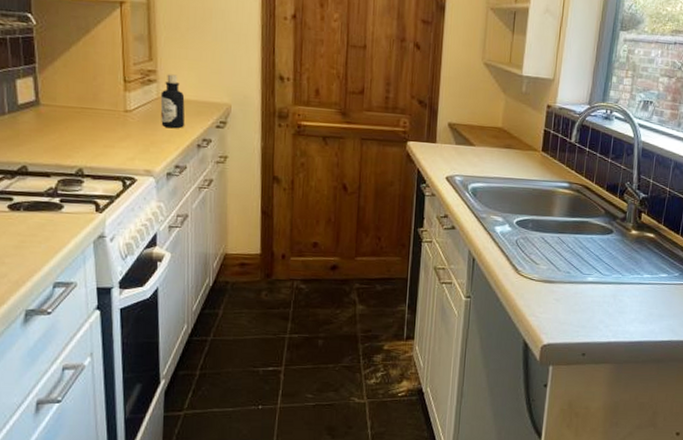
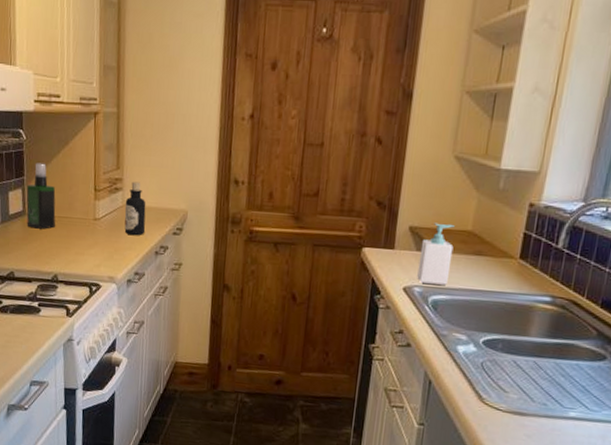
spray bottle: none [39,50,78,121] -> present [26,162,56,229]
soap bottle: none [457,120,487,174] -> present [417,222,455,285]

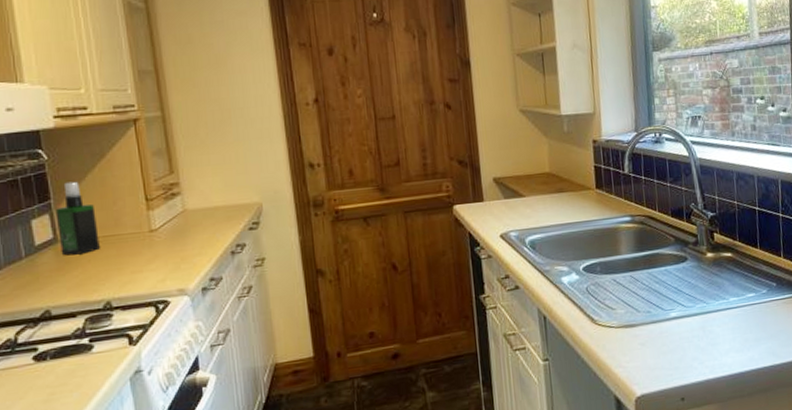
bottle: present [124,181,146,235] -> none [186,183,216,240]
soap bottle: present [417,222,455,285] -> none [507,169,539,227]

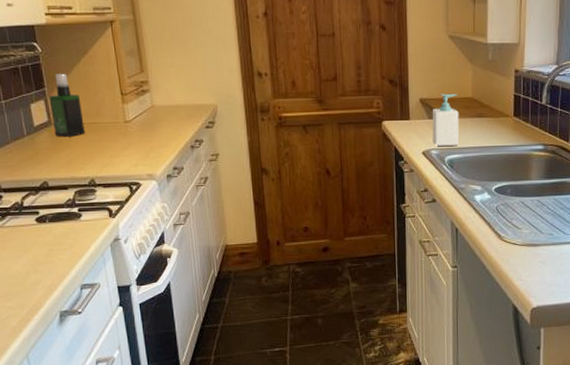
soap bottle: none [507,169,539,227] -> present [432,93,459,146]

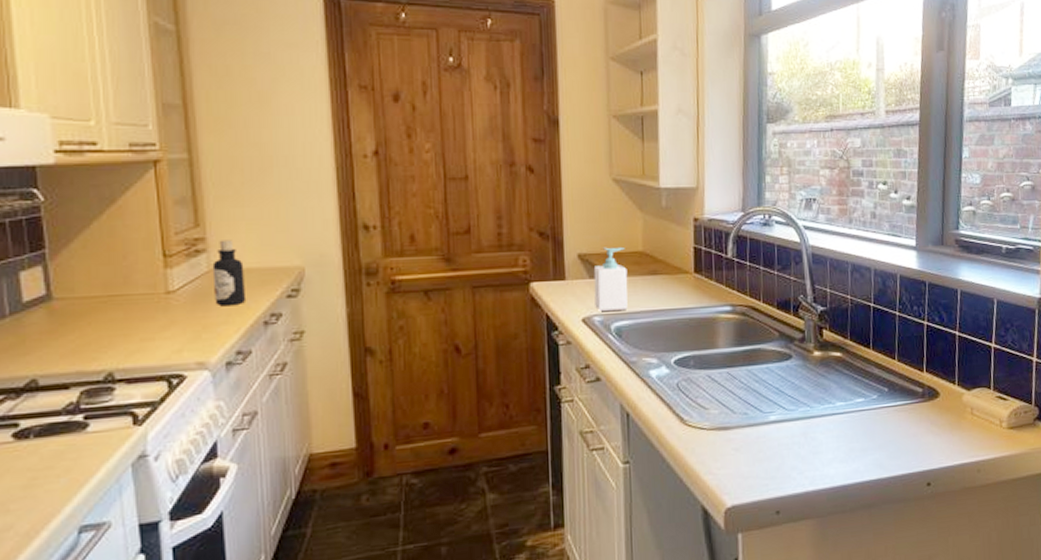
spray bottle: present [49,73,85,137] -> none [50,229,103,316]
bottle: none [154,83,178,132] -> present [212,239,247,305]

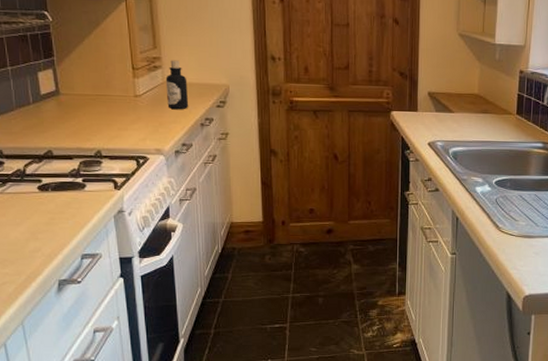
soap bottle: present [593,246,628,311] -> none [438,88,465,139]

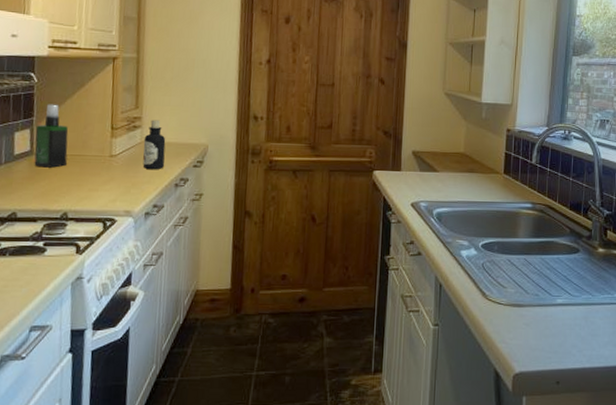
spray bottle: none [57,43,93,108] -> present [34,104,69,168]

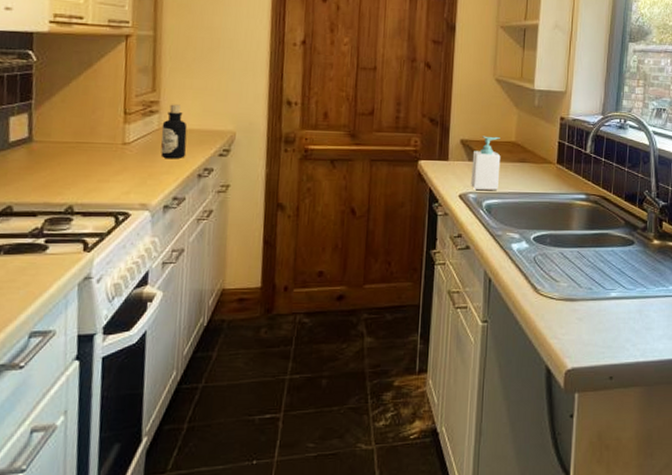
spray bottle: present [34,104,69,168] -> none [33,85,74,157]
soap bottle: none [422,147,450,199] -> present [471,135,501,190]

